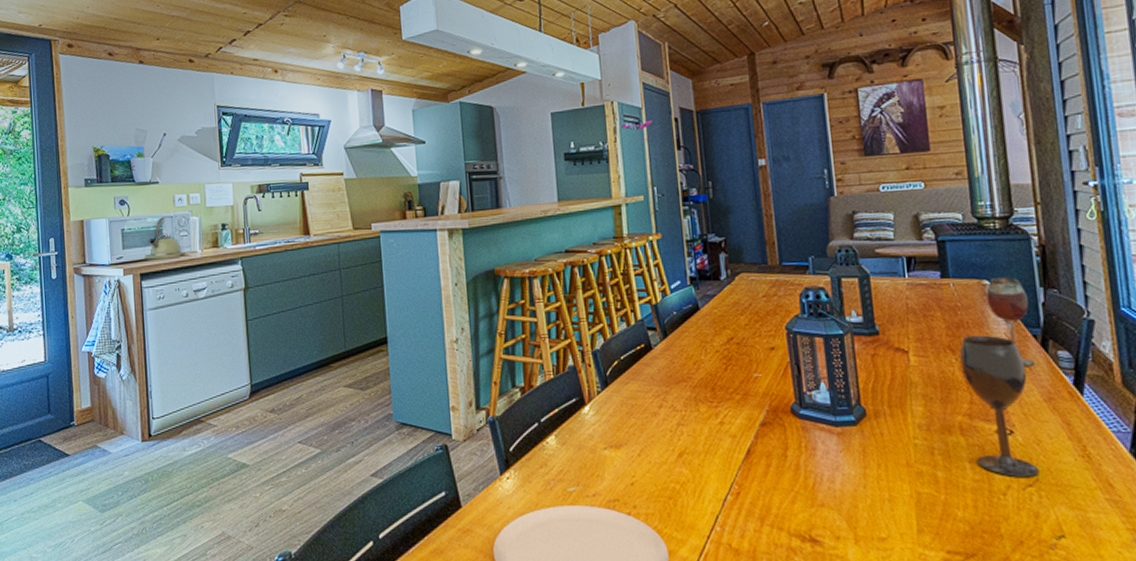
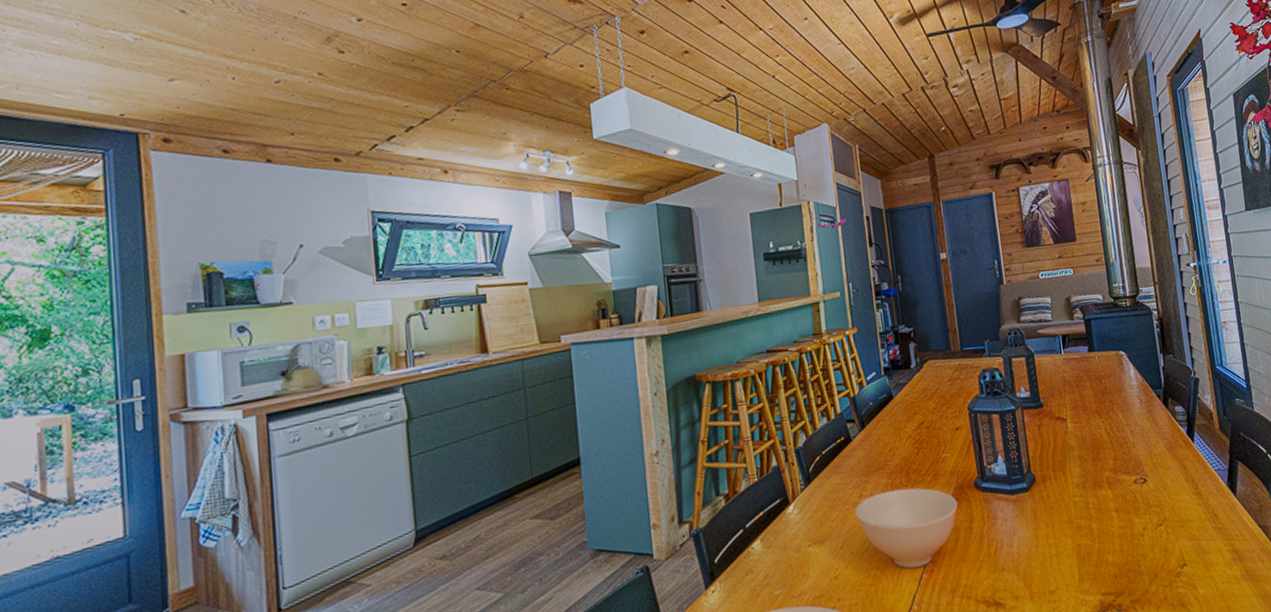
bowl: none [653,404,770,488] -> present [854,488,958,569]
wine glass: present [959,335,1039,477] -> none [1105,398,1166,520]
wineglass: present [986,277,1034,366] -> none [1122,347,1159,422]

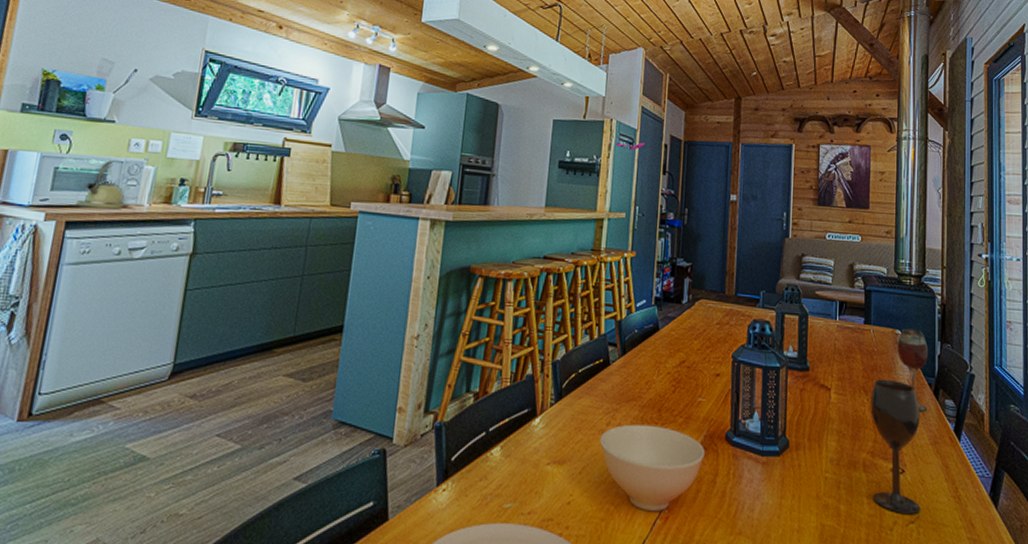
wine glass: none [1105,398,1166,520] -> present [870,379,920,514]
wineglass: none [1122,347,1159,422] -> present [897,328,929,411]

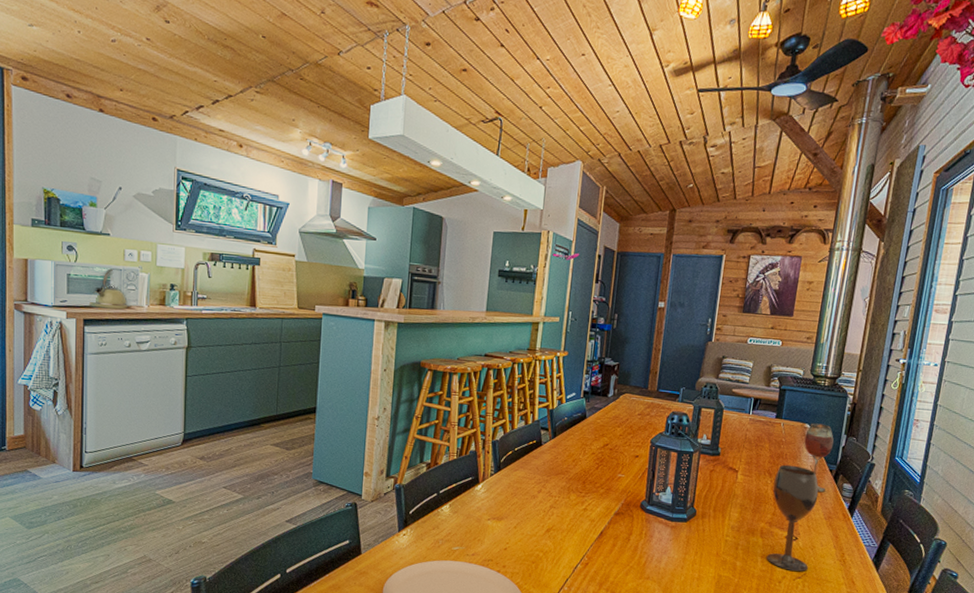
bowl: present [599,424,705,512] -> none [532,492,622,559]

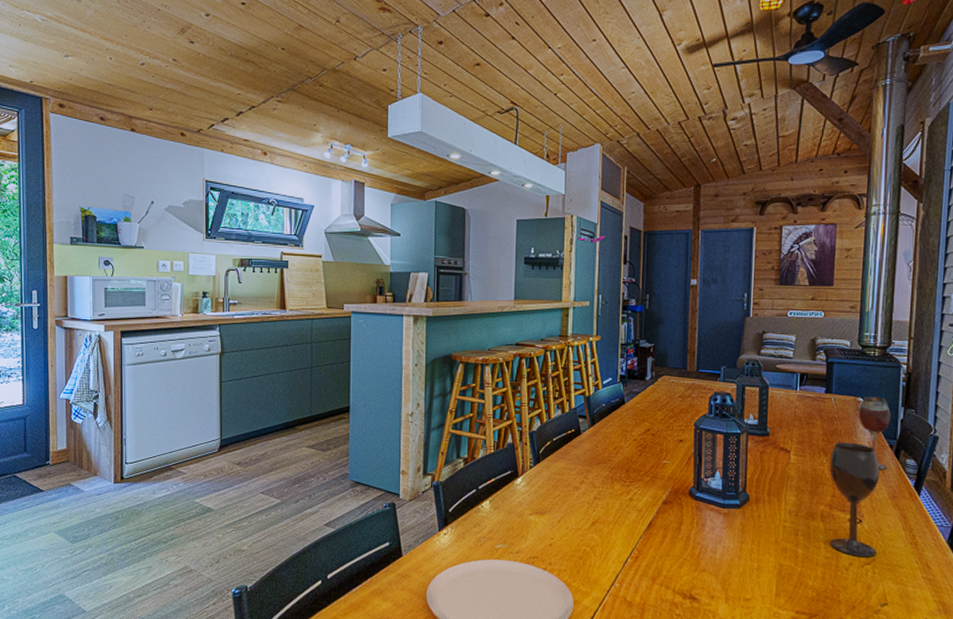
kettle: present [88,268,128,311] -> none [125,280,162,321]

